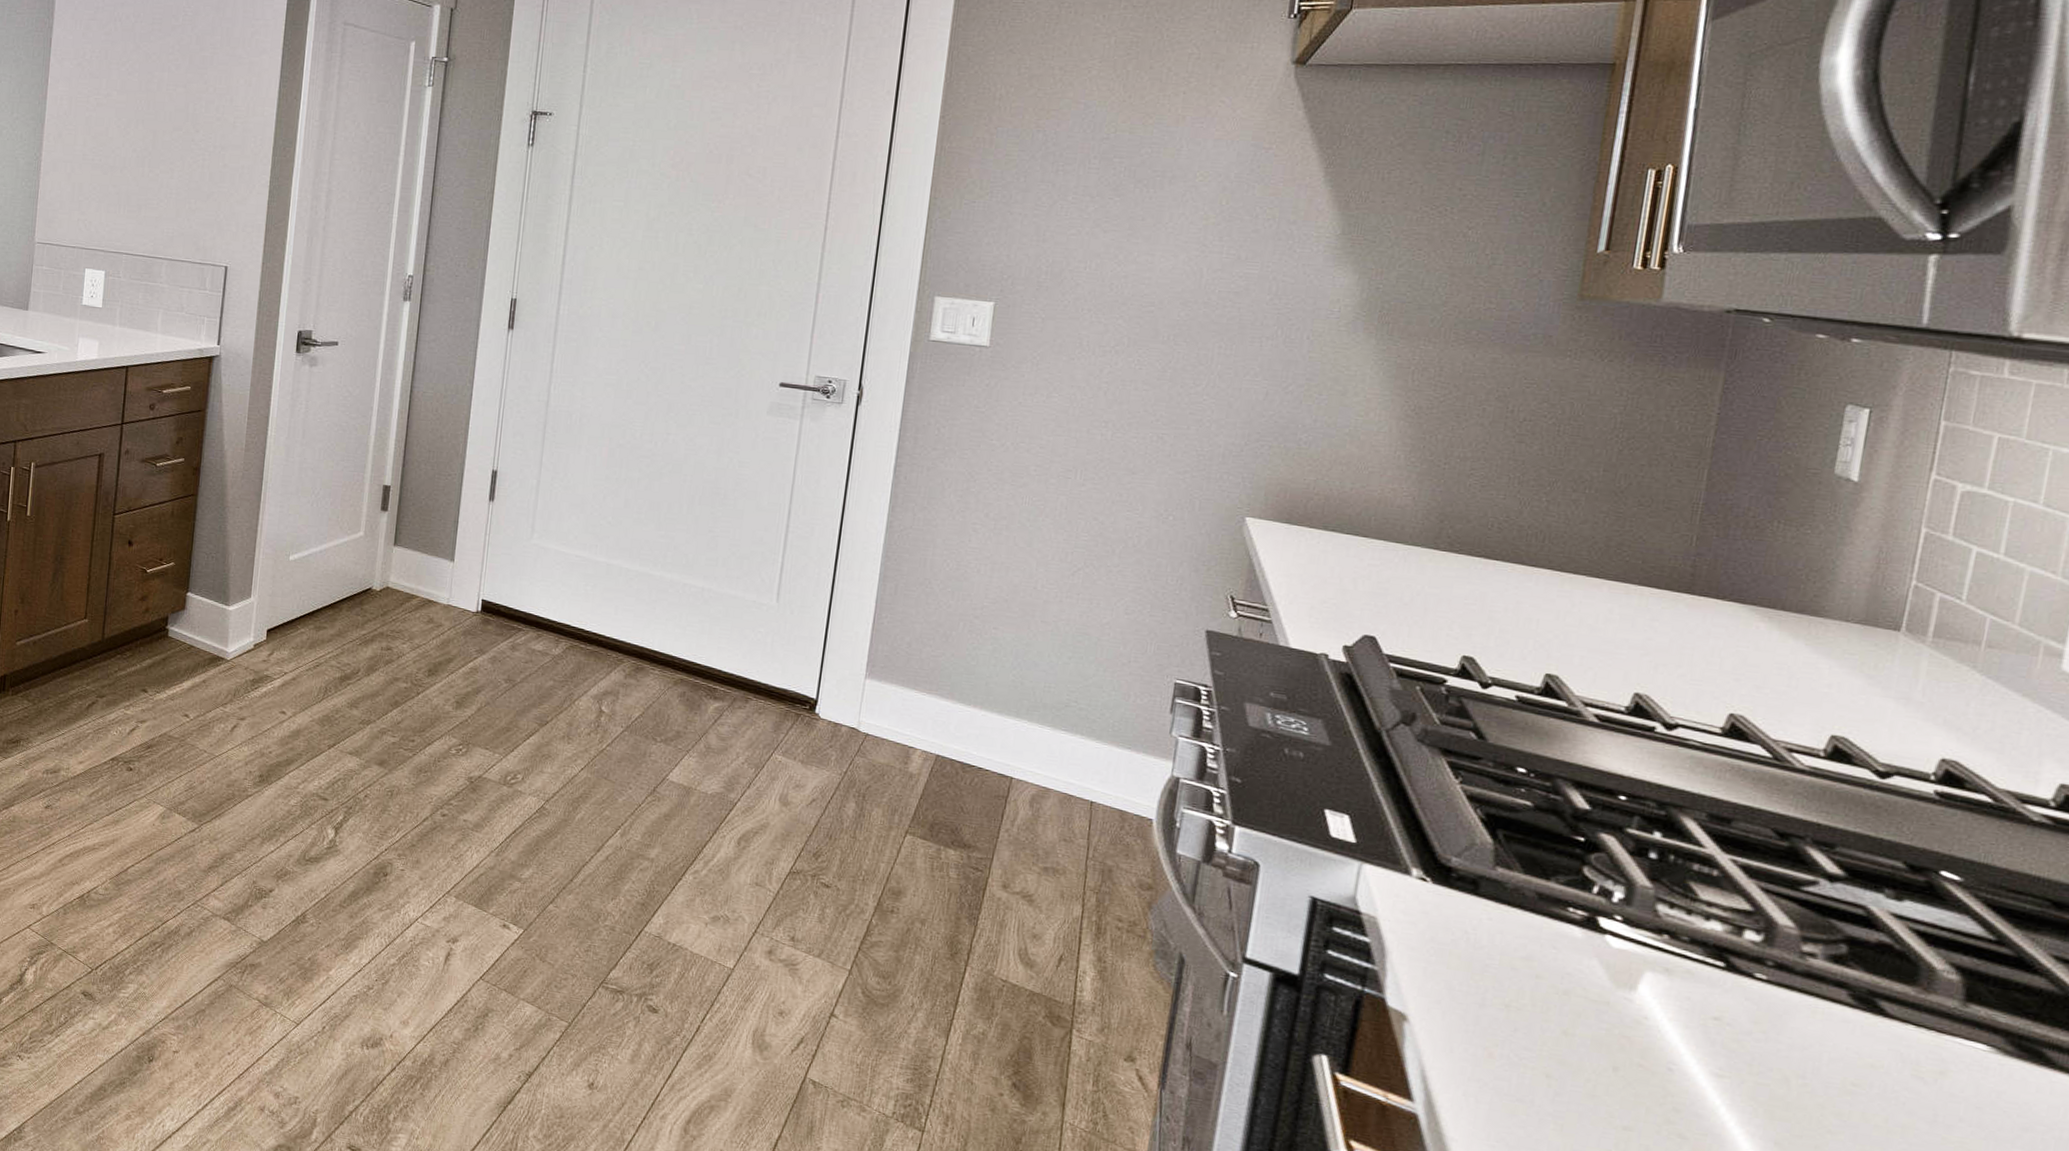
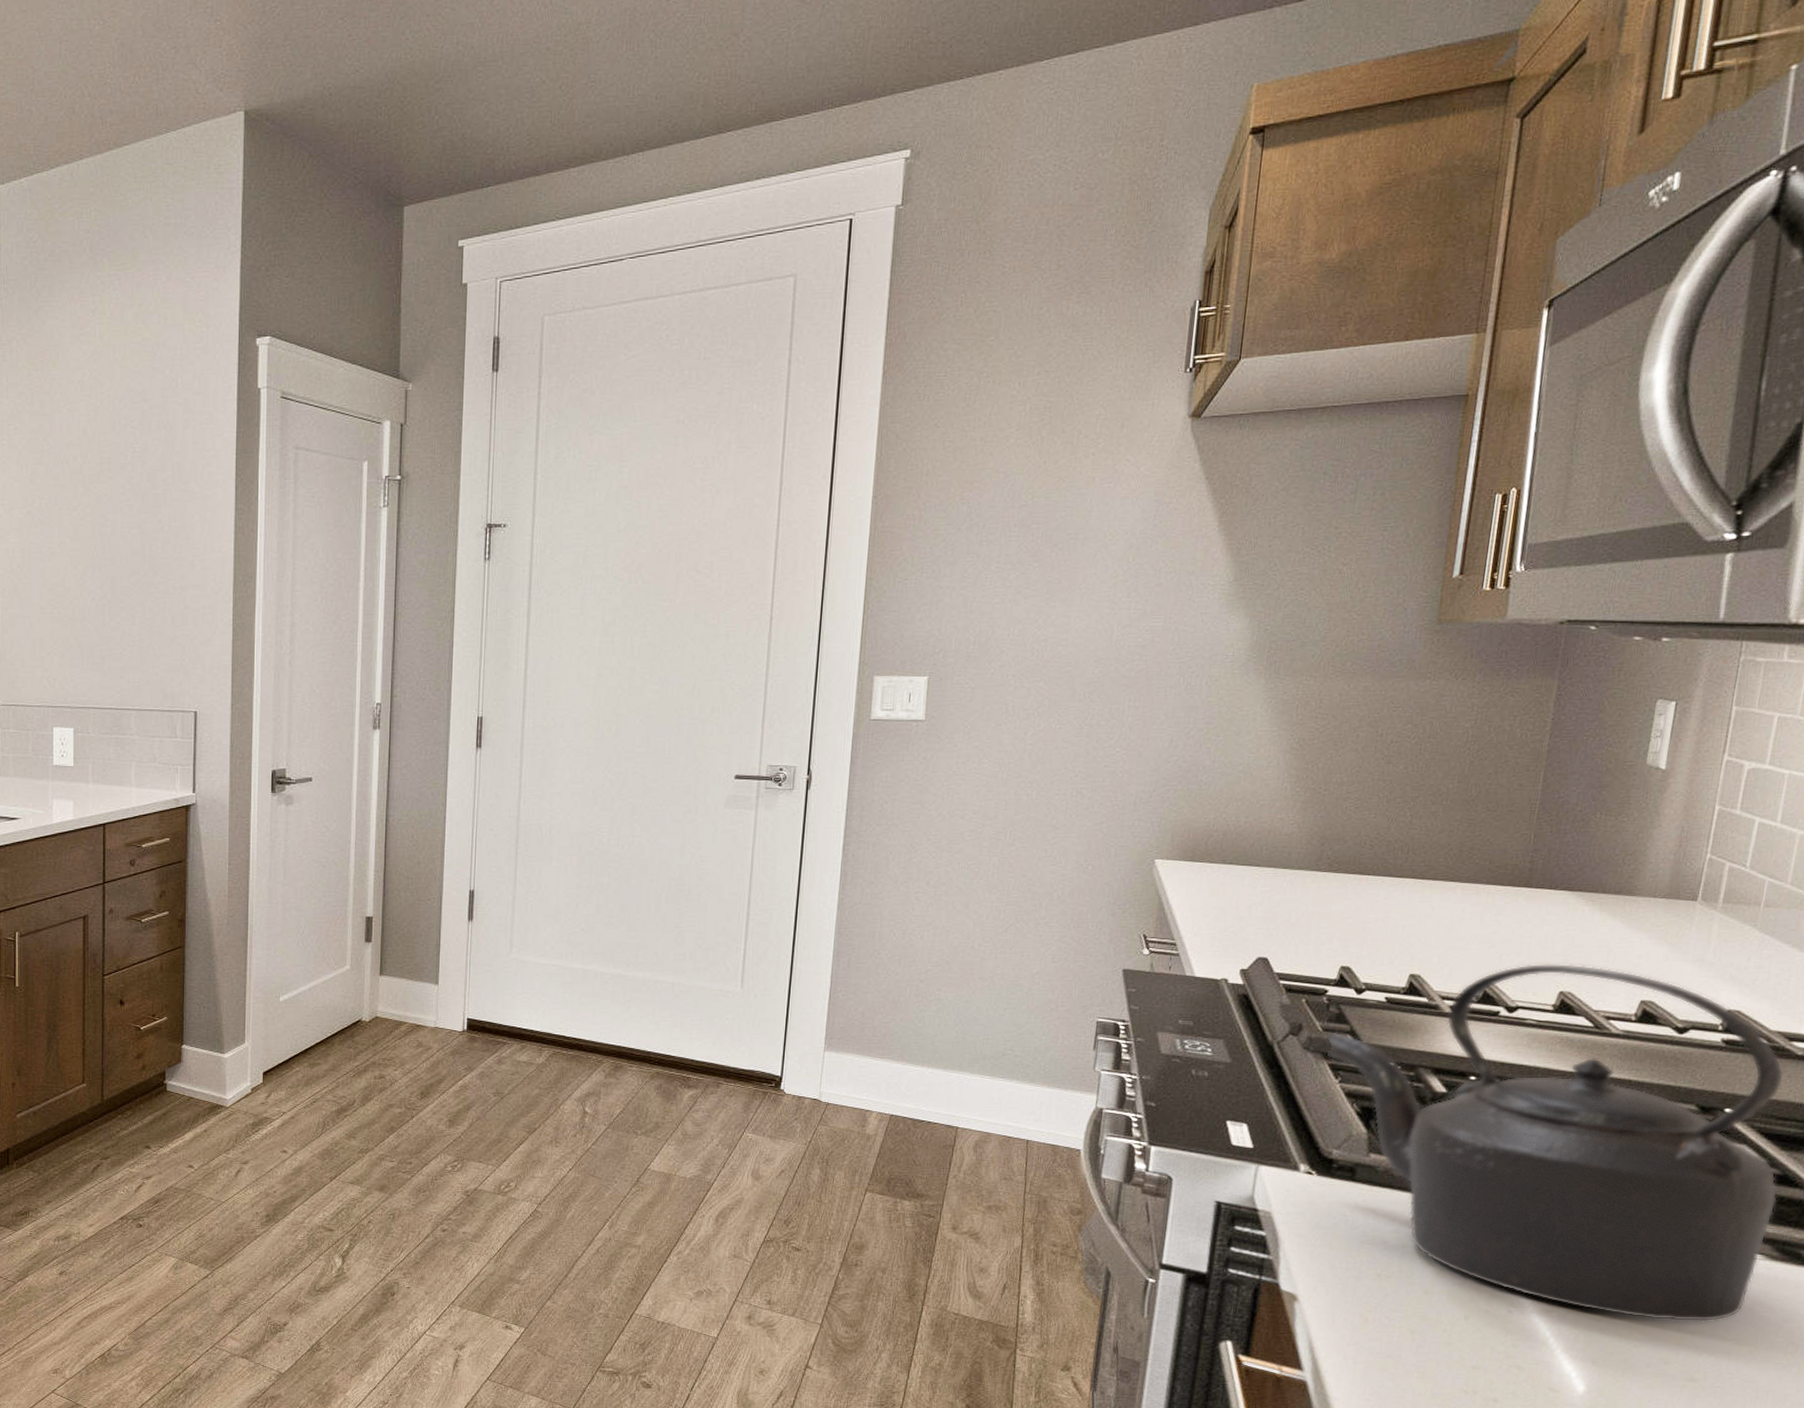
kettle: none [1444,678,2016,1117] -> present [1326,963,1784,1322]

